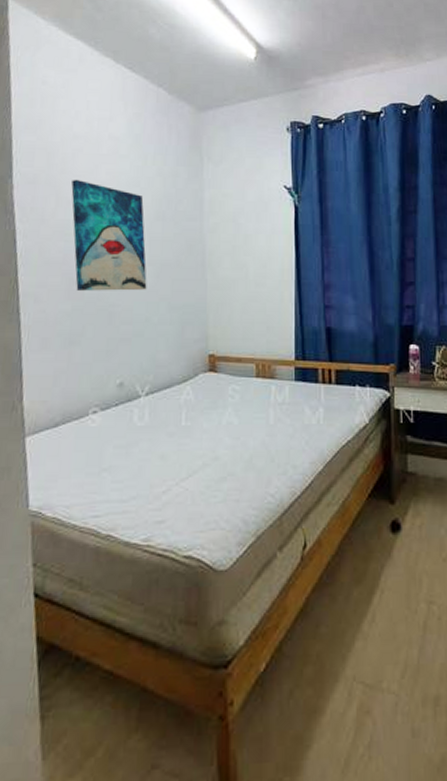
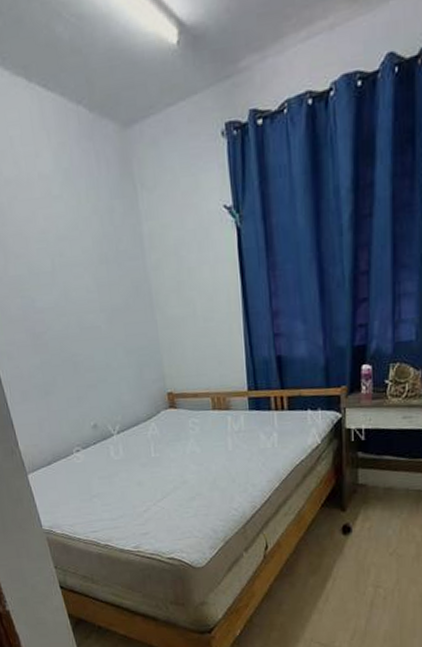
wall art: present [71,179,147,291] -> none [14,230,103,345]

